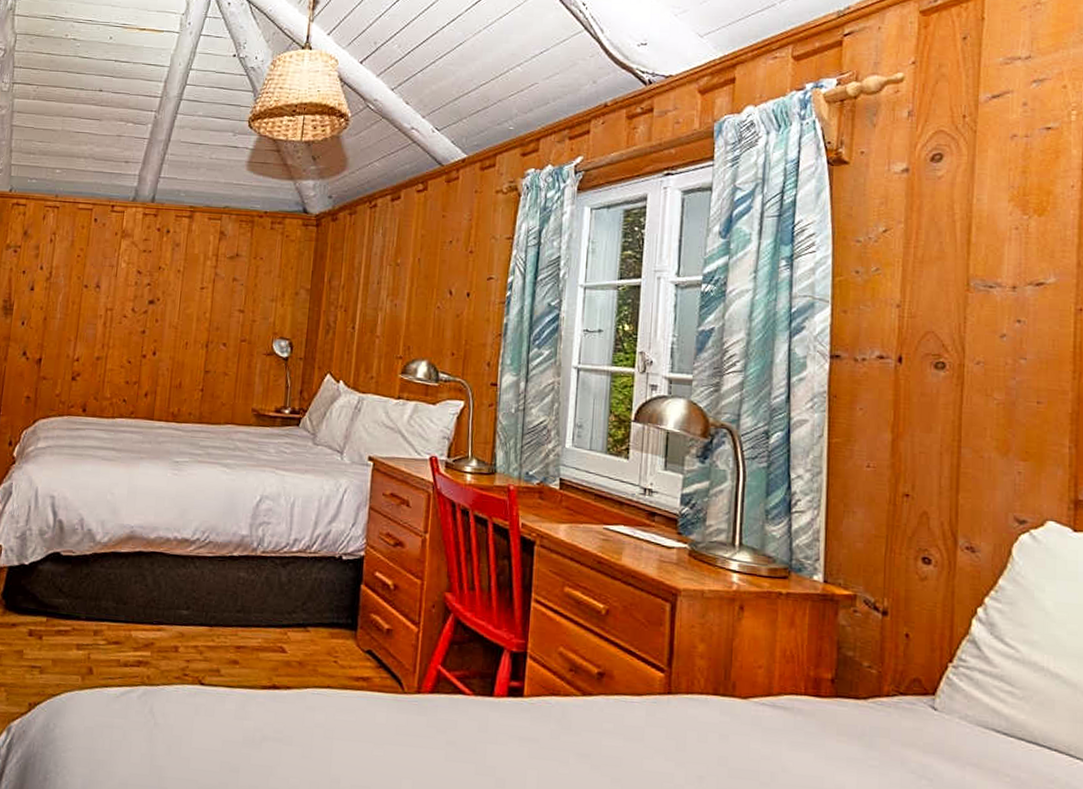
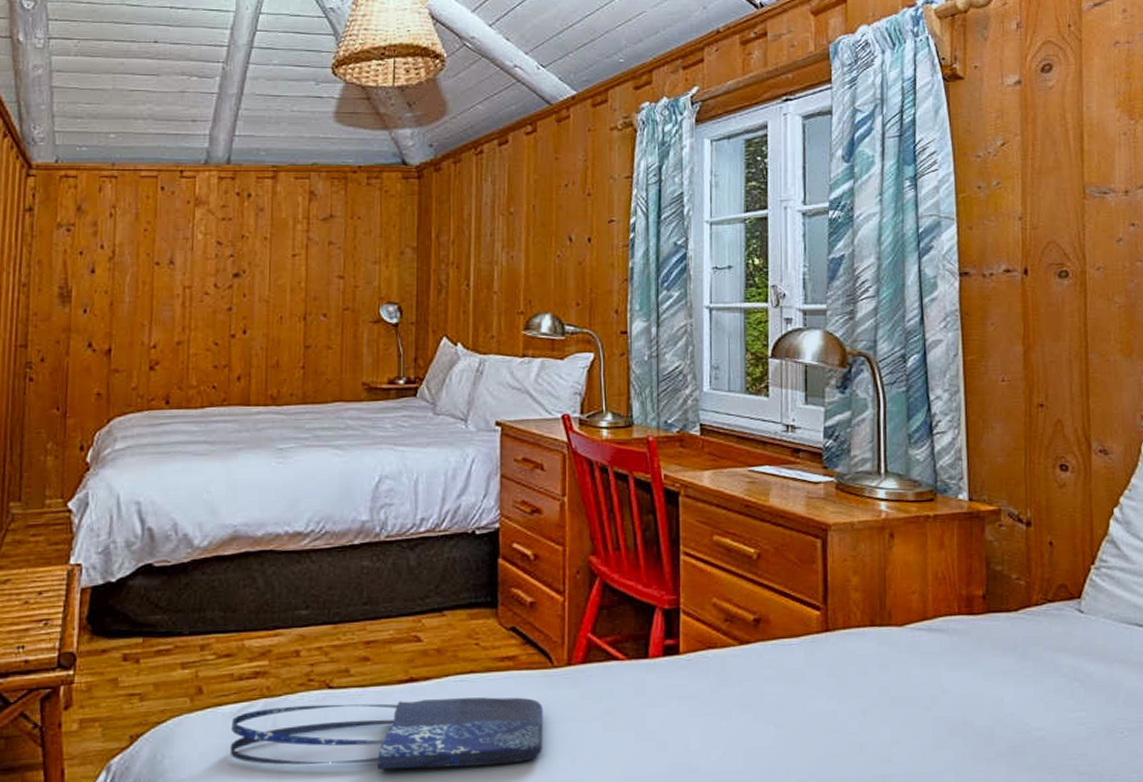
shopping bag: none [111,695,392,779] -> present [230,697,543,770]

